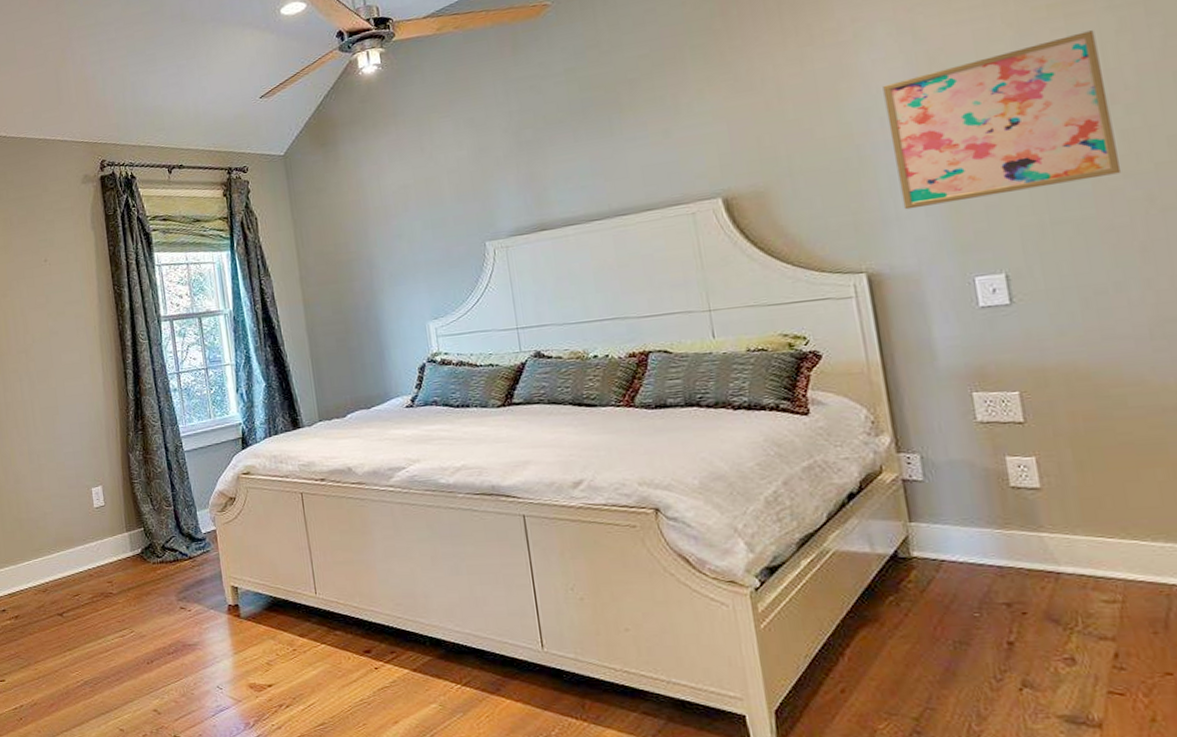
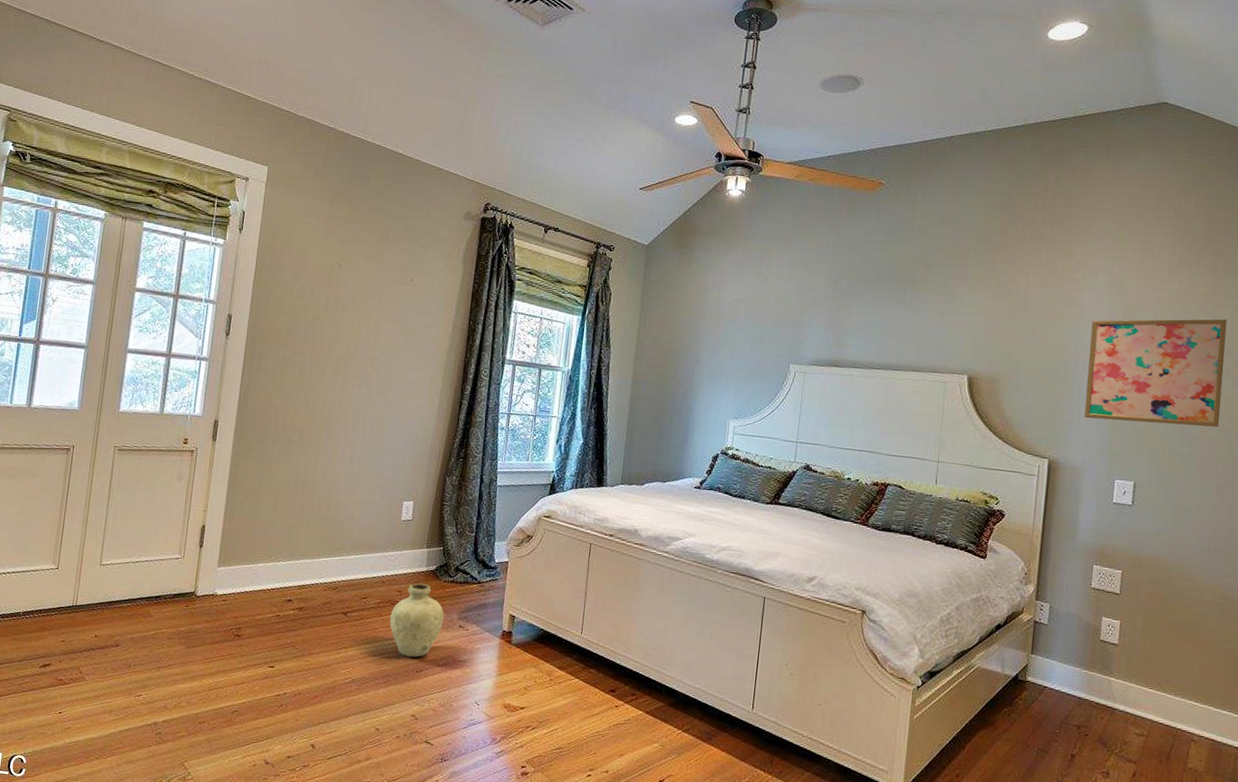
vase: none [106,570,163,650] -> present [389,583,444,658]

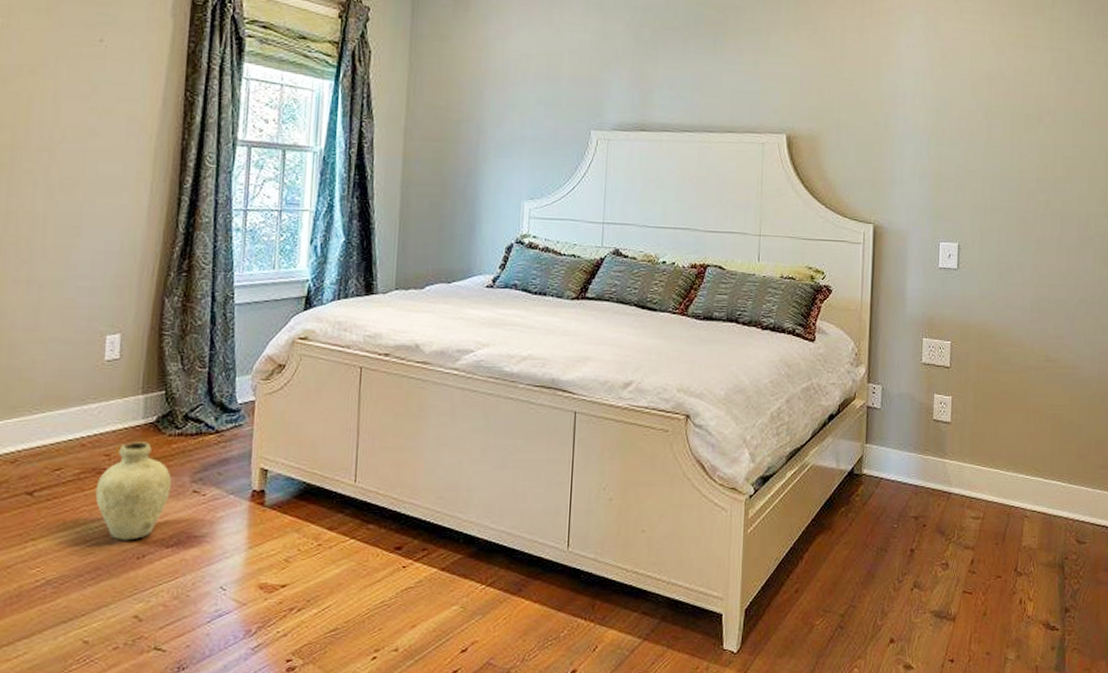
wall art: present [1084,319,1227,428] -> none [906,62,1038,179]

